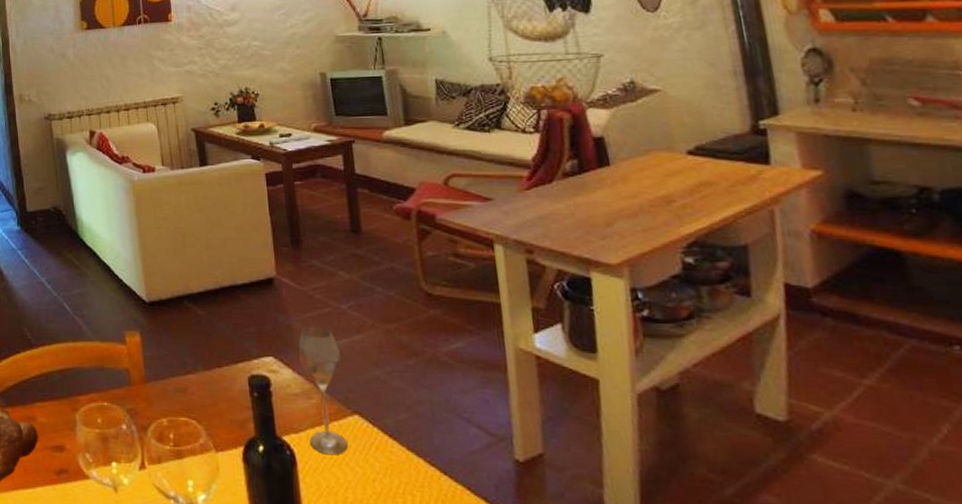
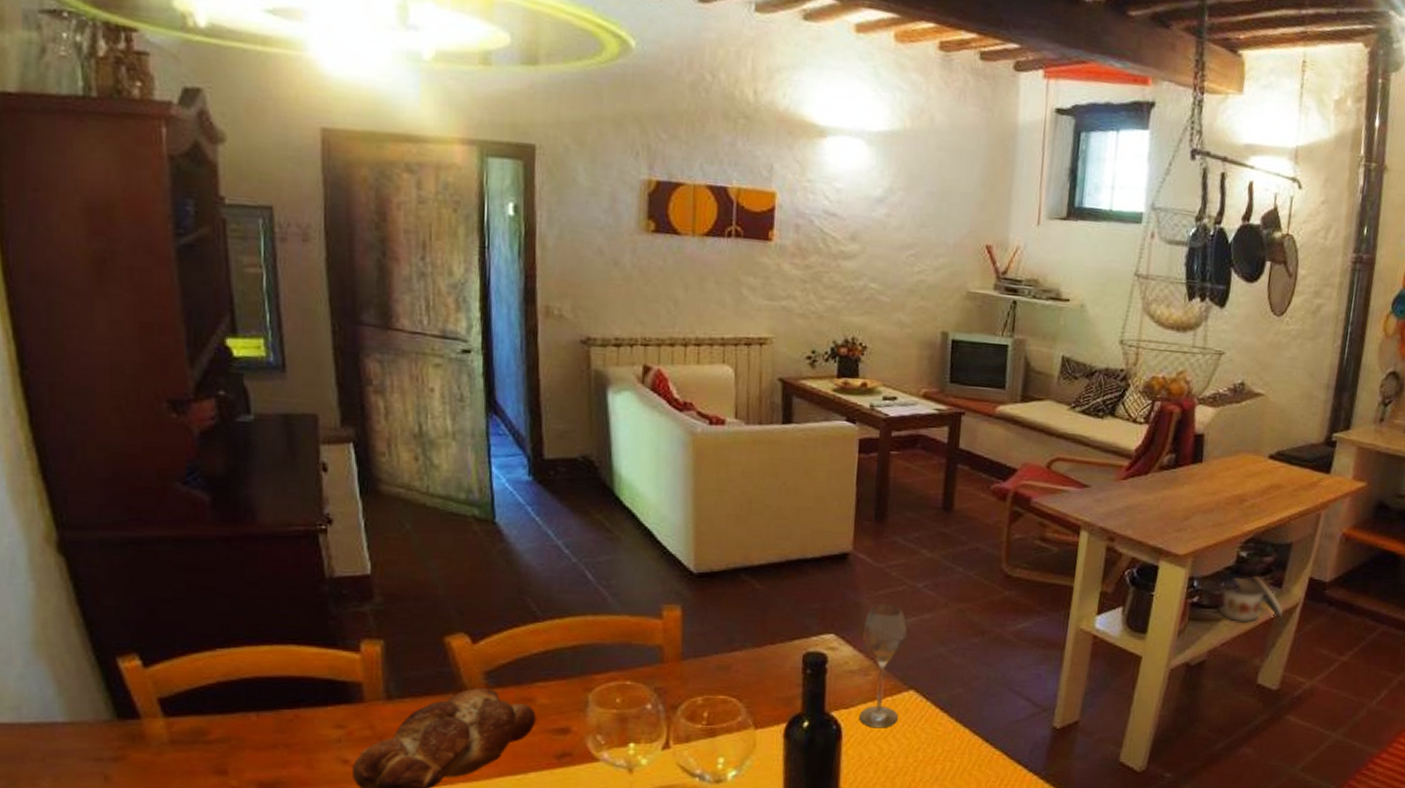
cooking pot: none [664,283,764,339] -> present [1215,575,1284,623]

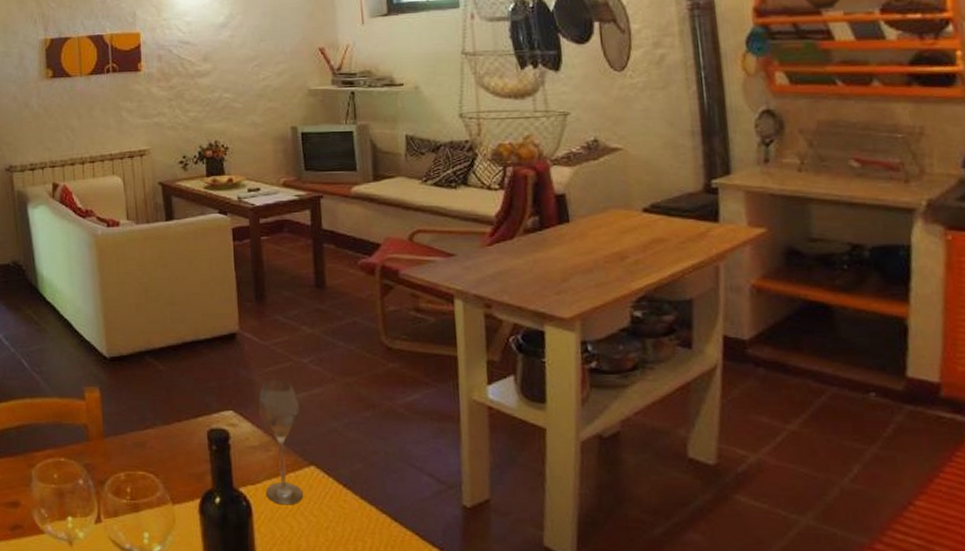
cooking pot: present [1215,575,1284,623] -> none [612,336,701,388]

